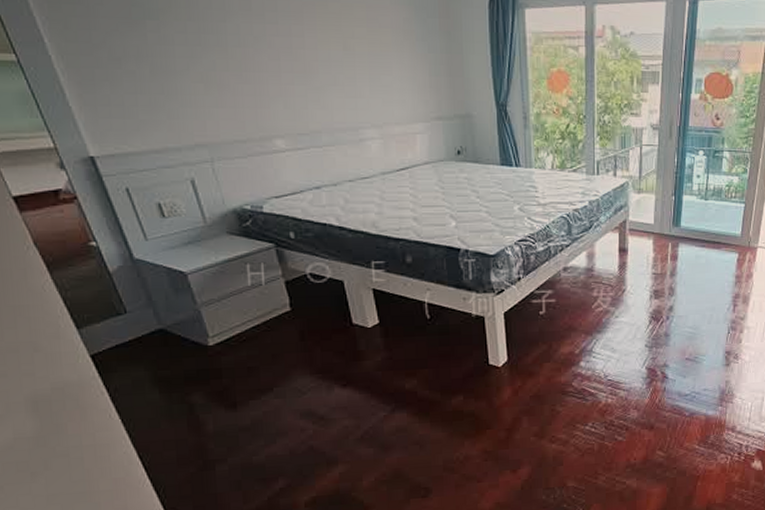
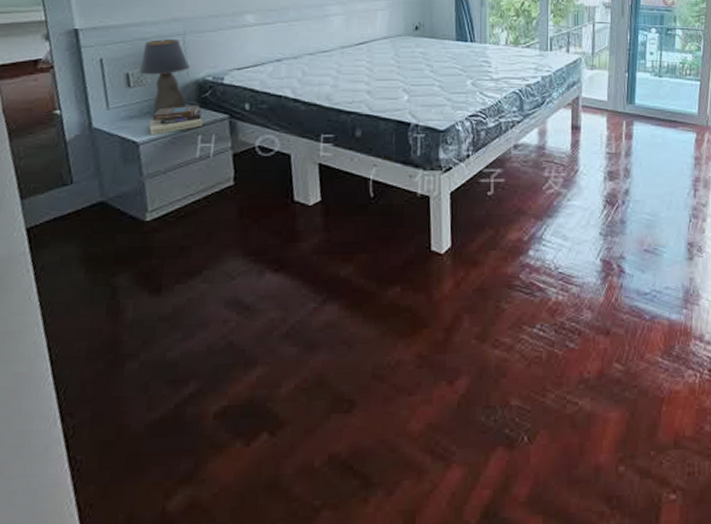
table lamp: none [170,167,228,245] -> present [138,39,191,115]
books: none [193,234,250,265] -> present [149,104,204,136]

